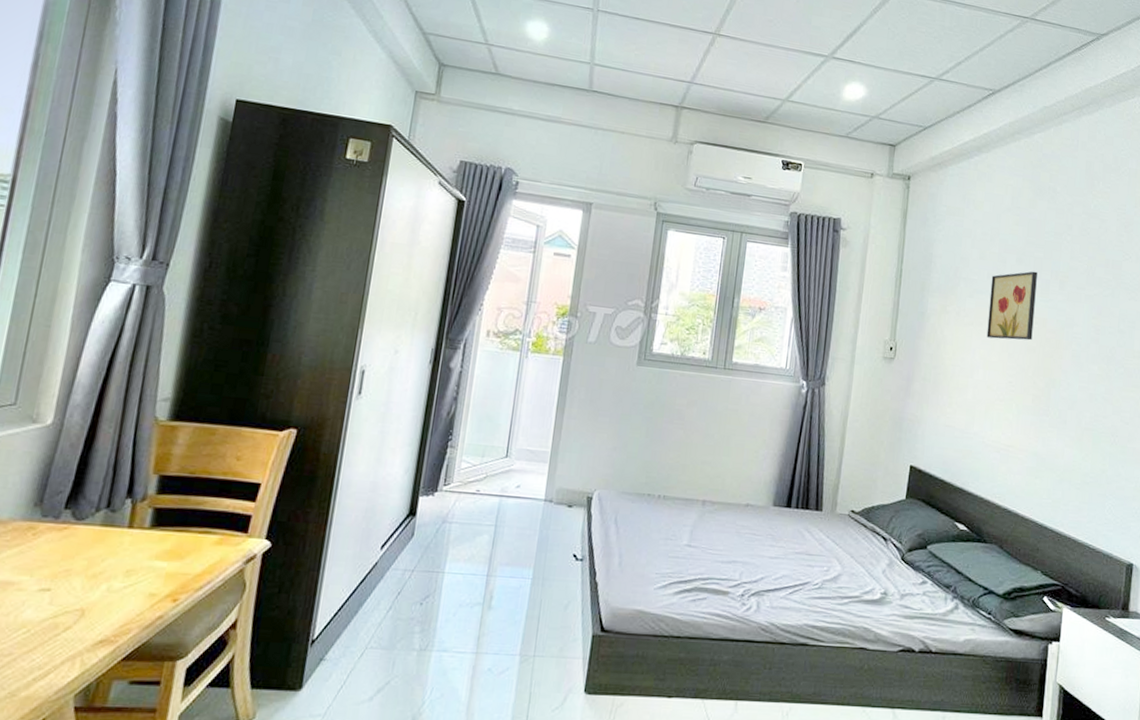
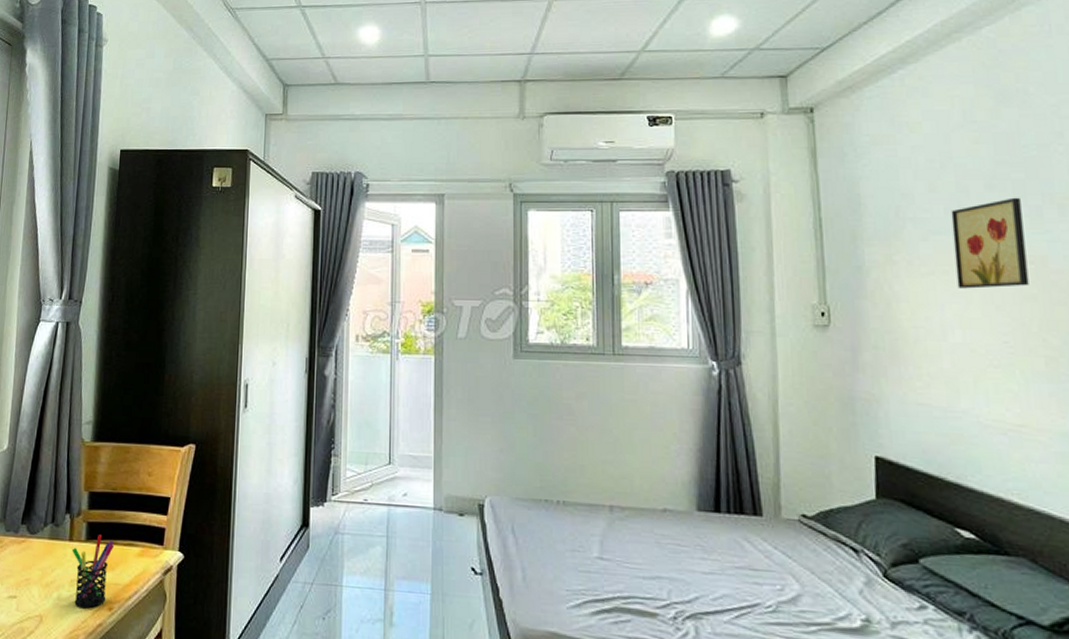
pen holder: none [128,521,187,600] -> present [72,535,115,608]

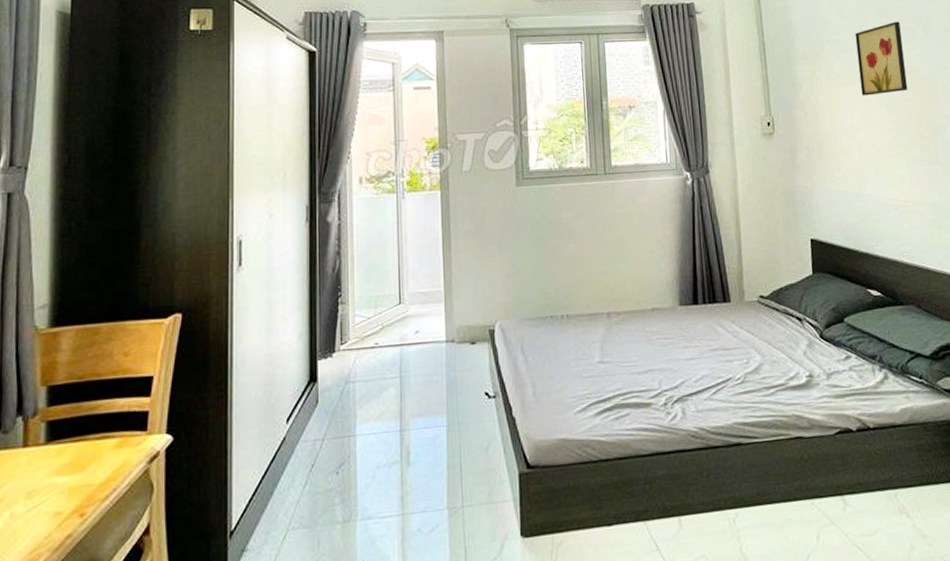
pen holder: present [72,535,115,608] -> none [27,433,85,521]

